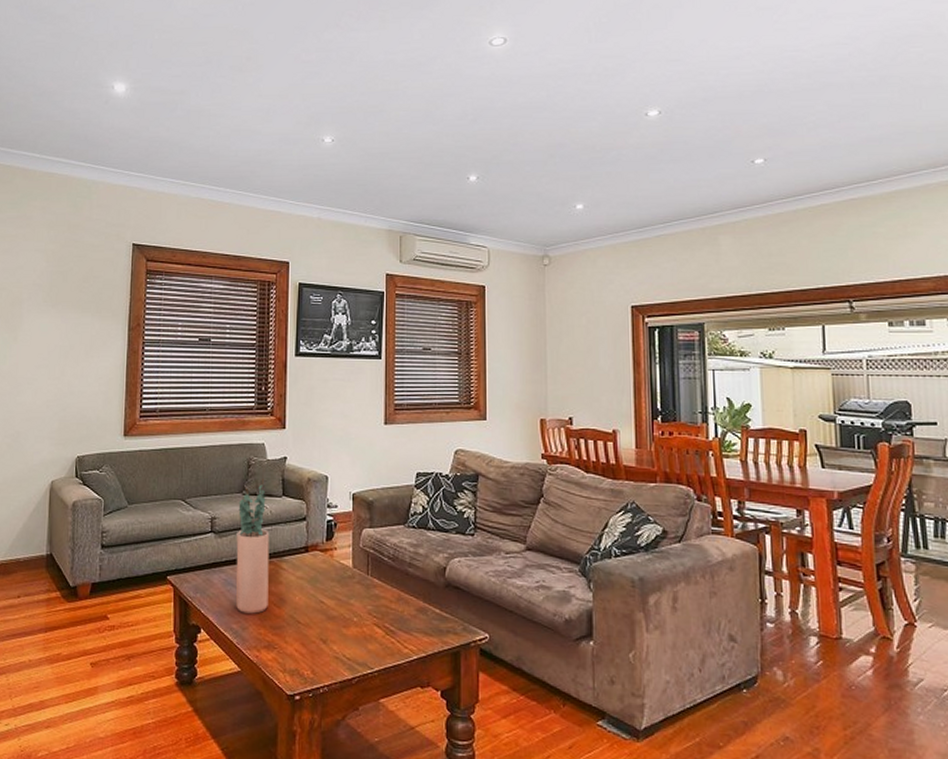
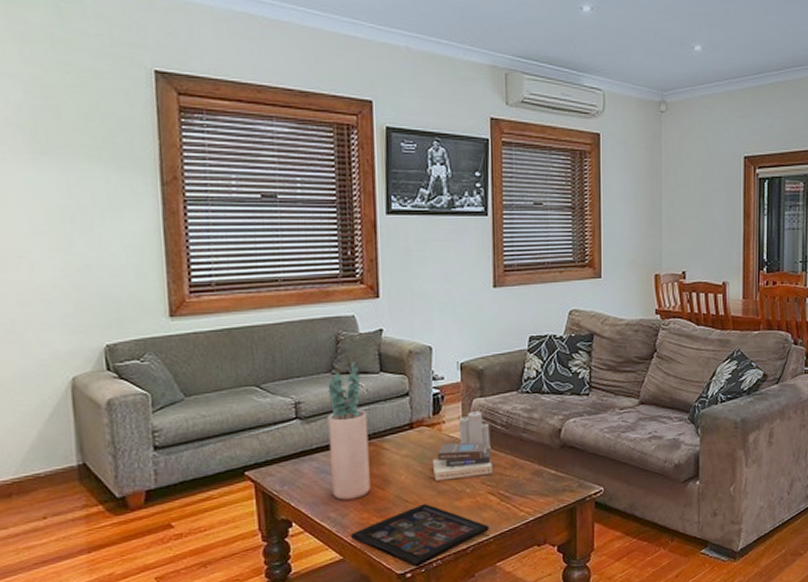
decorative tray: none [249,627,374,691] -> present [351,504,489,568]
books: none [323,569,379,607] -> present [432,442,493,481]
candle: none [349,538,379,580] -> present [459,409,492,449]

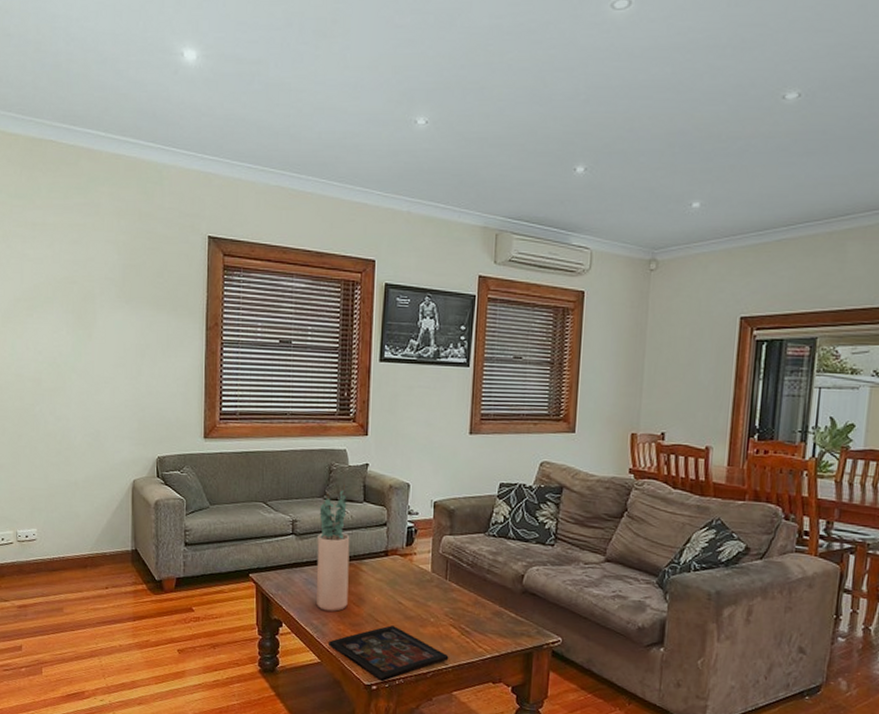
books: present [432,442,493,481] -> none [402,573,456,608]
candle: present [459,409,492,449] -> none [428,545,457,585]

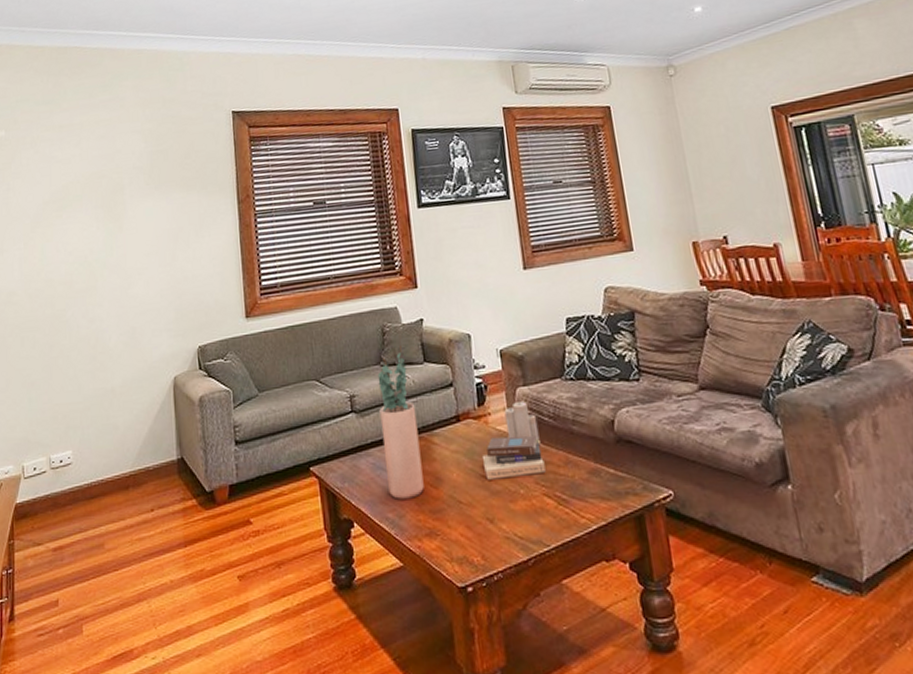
decorative tray: present [329,625,449,682] -> none [409,506,550,581]
books: none [402,573,456,608] -> present [481,435,546,480]
candle: none [428,545,457,585] -> present [504,399,542,444]

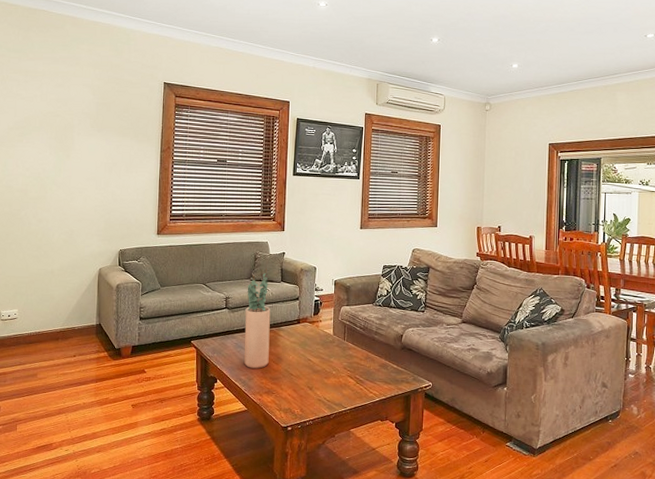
books: present [481,435,546,480] -> none [311,336,352,363]
candle: present [504,399,542,444] -> none [330,314,353,344]

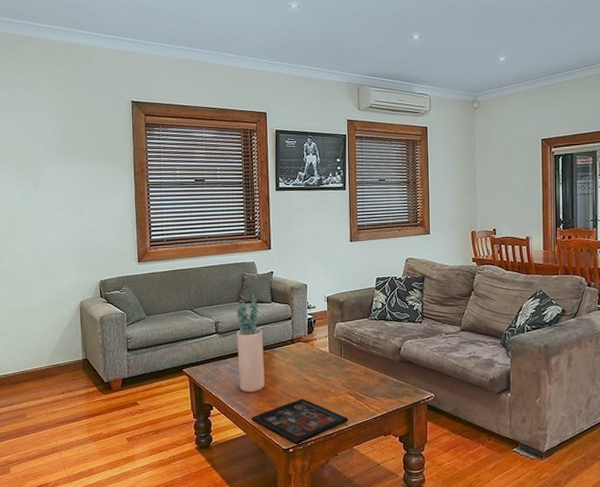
decorative tray: none [254,378,347,424] -> present [252,399,348,445]

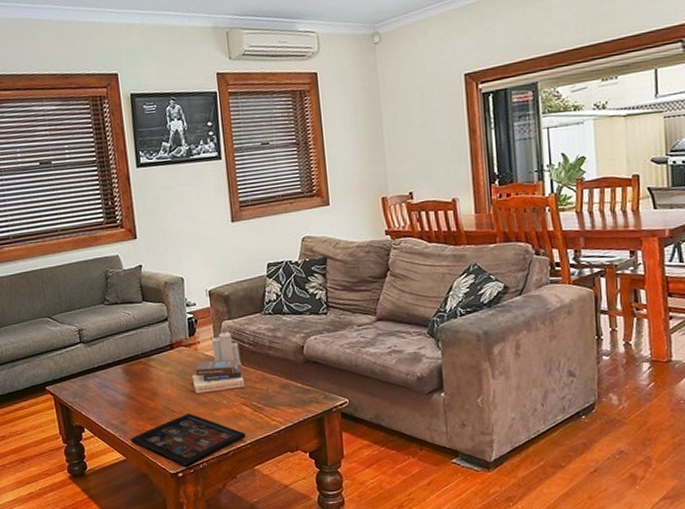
vase: present [236,290,265,393] -> none [102,288,143,410]
books: none [307,354,350,382] -> present [191,359,245,394]
candle: none [326,330,350,361] -> present [211,330,242,366]

